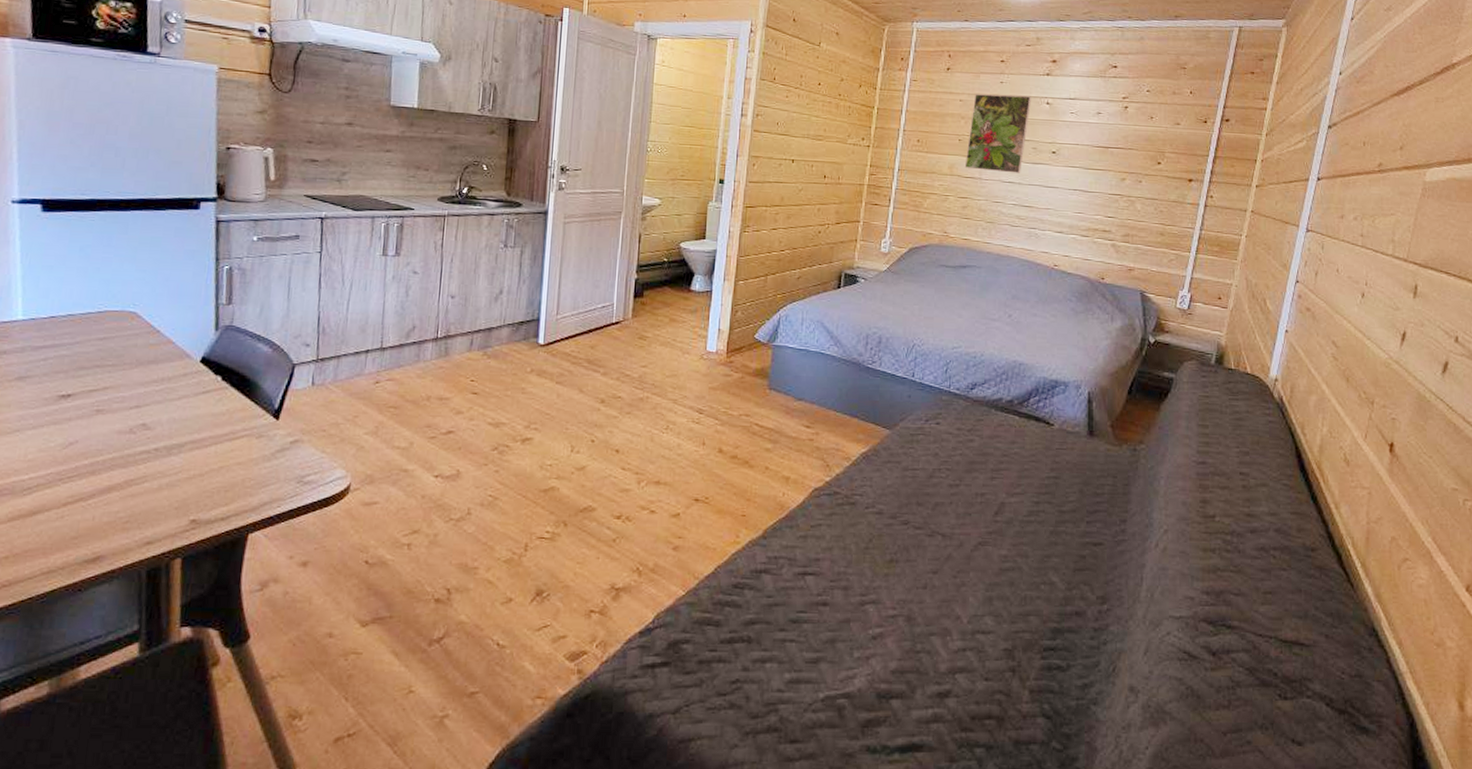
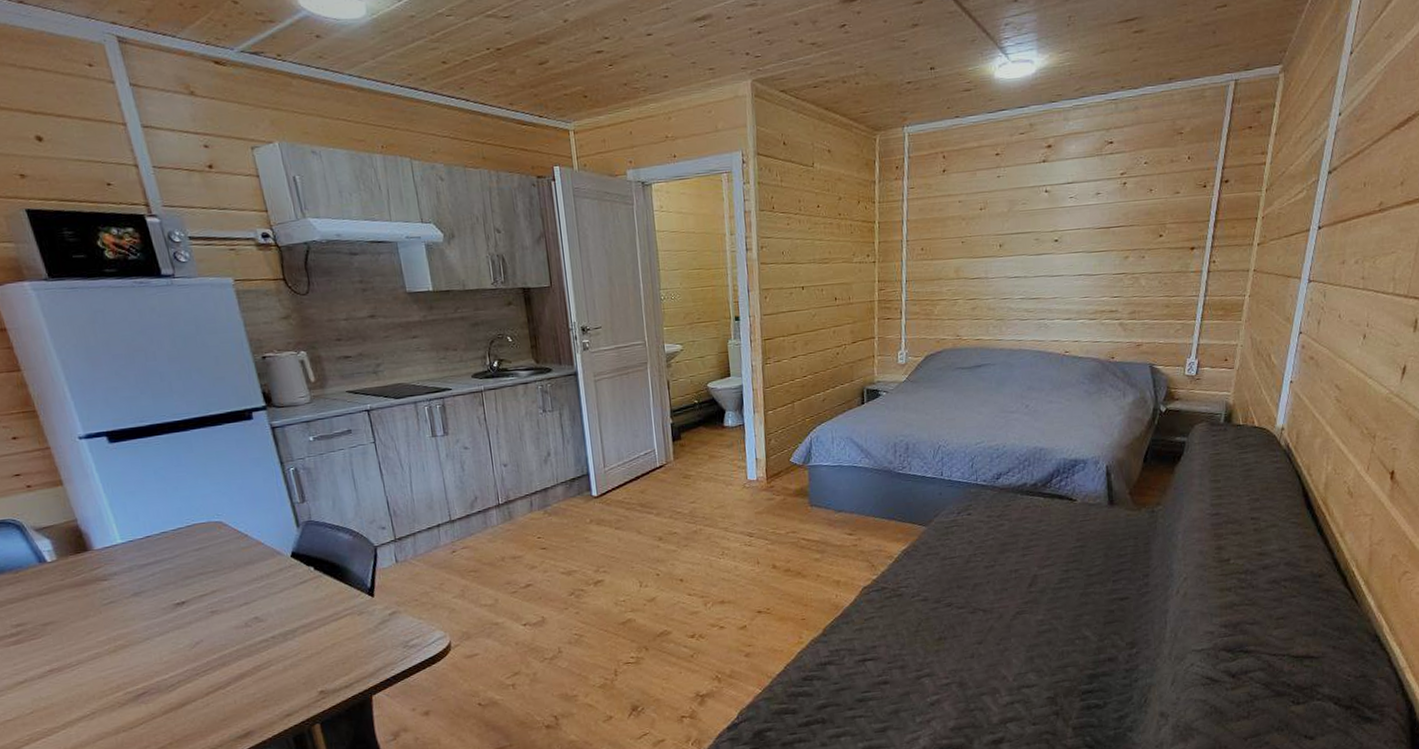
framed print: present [964,94,1032,173] -> none [970,186,1030,270]

